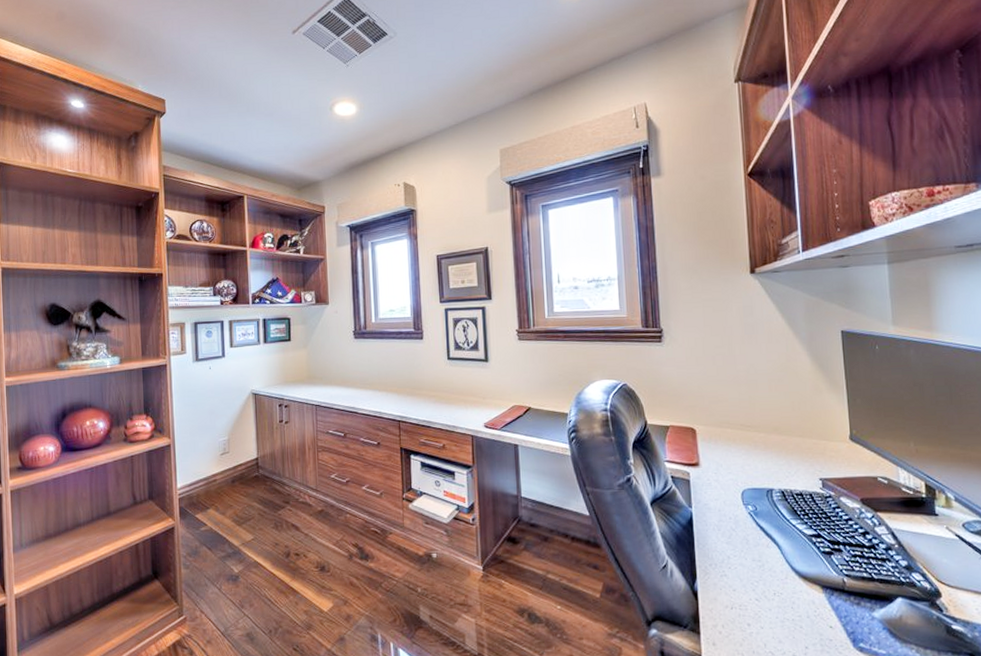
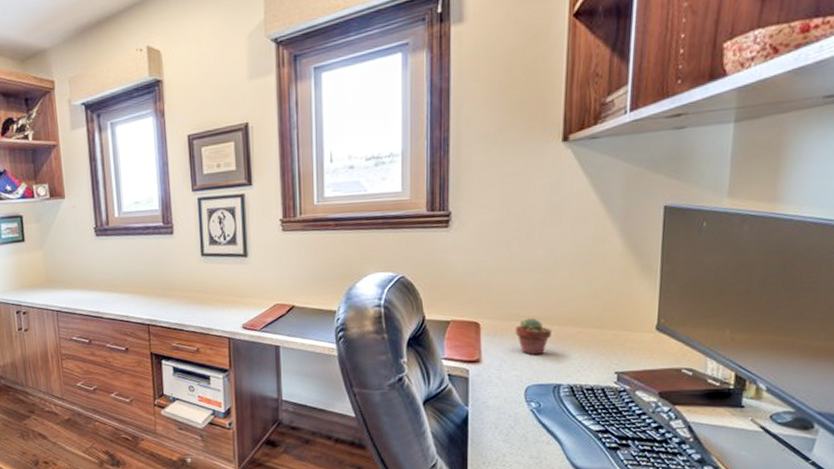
potted succulent: none [727,425,760,460] -> present [515,318,553,355]

